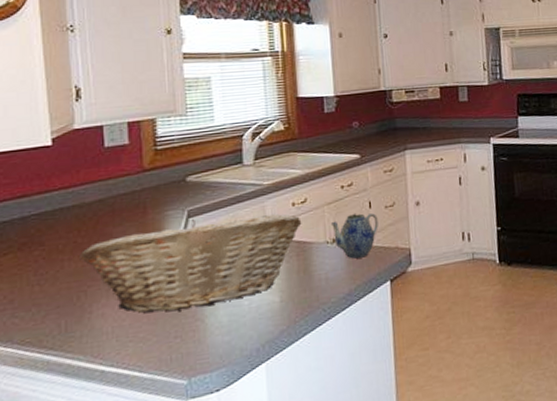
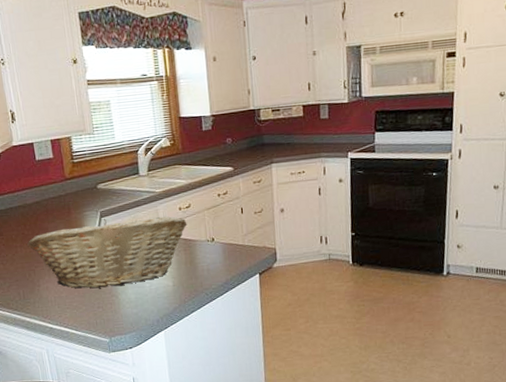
teapot: present [330,213,378,259] -> none [210,217,249,255]

